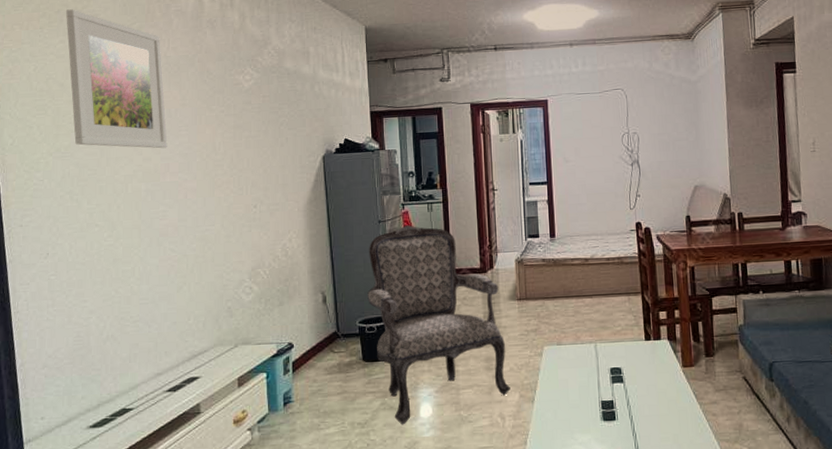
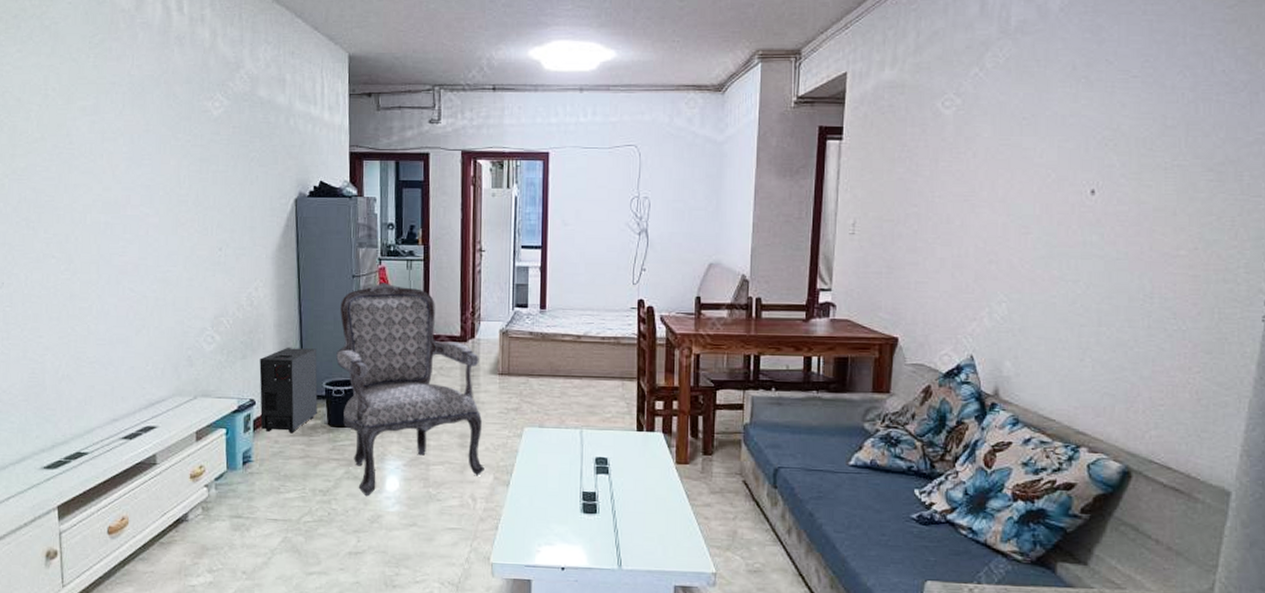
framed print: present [66,9,168,149] -> none [24,15,129,178]
speaker: none [296,290,353,372] -> present [259,348,318,434]

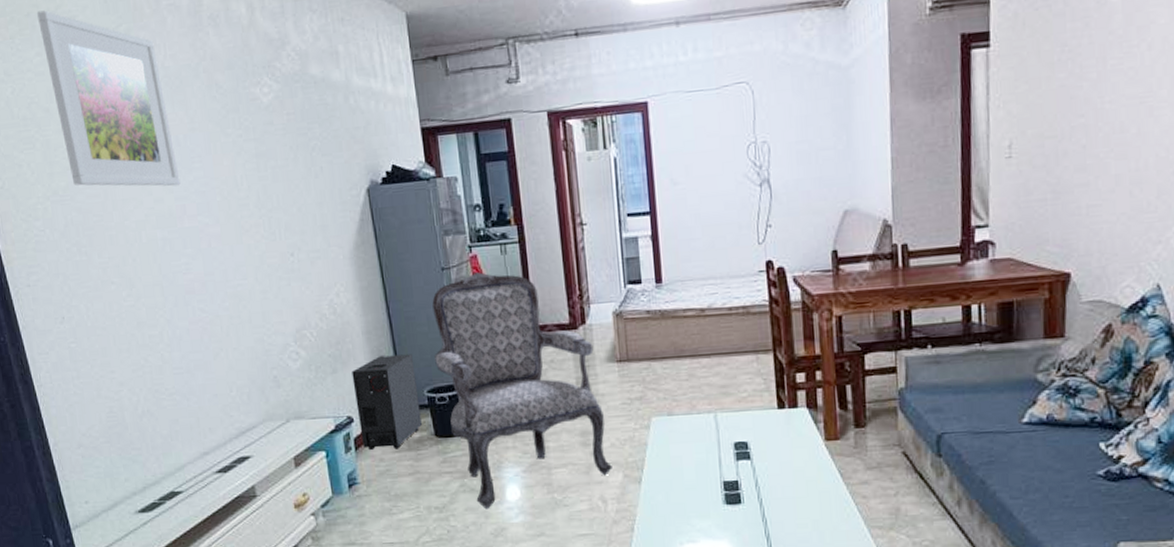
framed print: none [24,15,129,178] -> present [37,10,181,187]

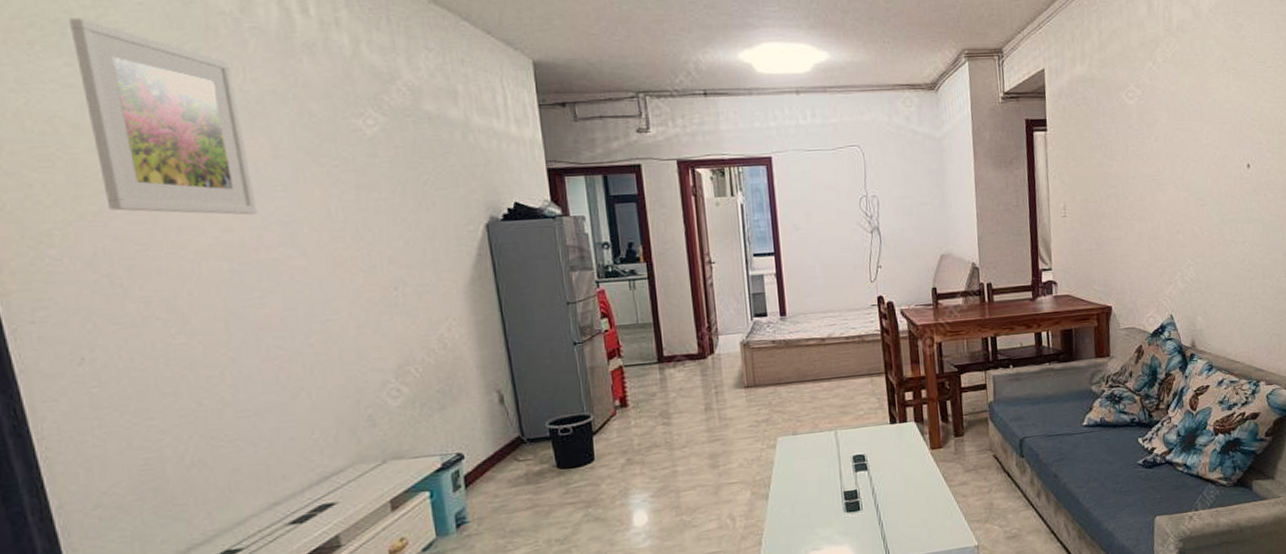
speaker: present [352,354,423,450] -> none [463,387,544,486]
armchair: present [432,272,612,510] -> none [556,306,740,537]

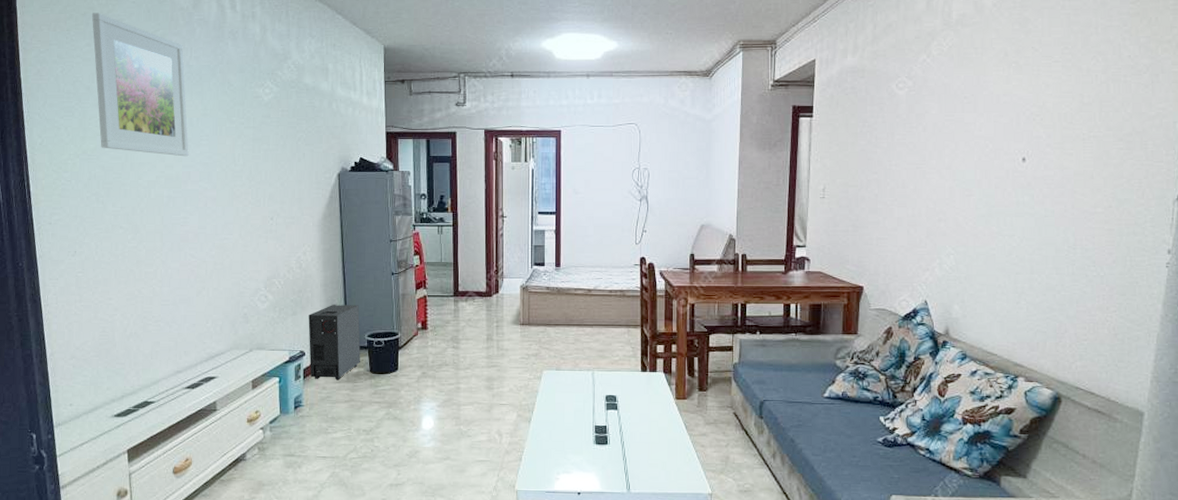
speaker: none [463,387,544,486] -> present [308,305,361,380]

